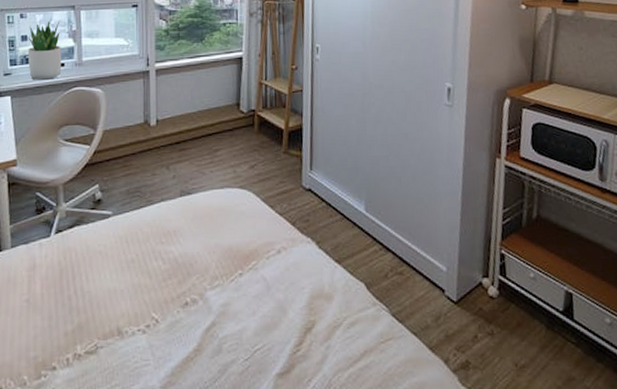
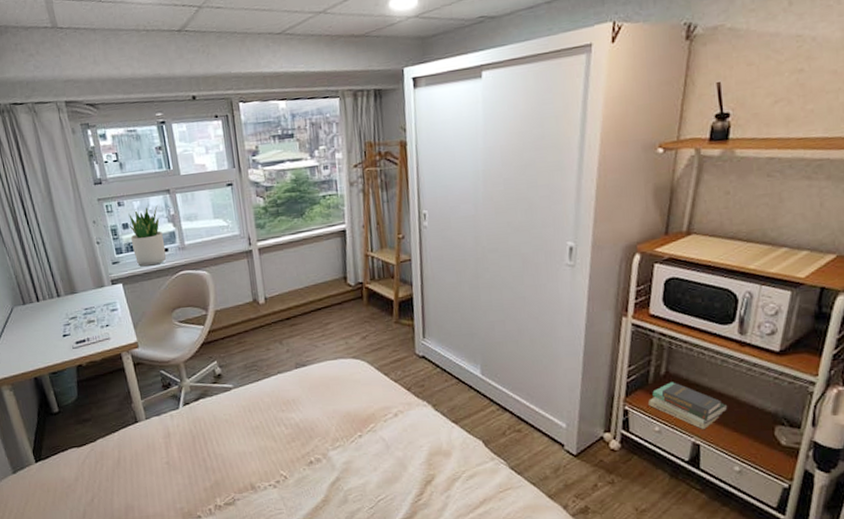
books: none [523,226,595,278] -> present [648,382,728,430]

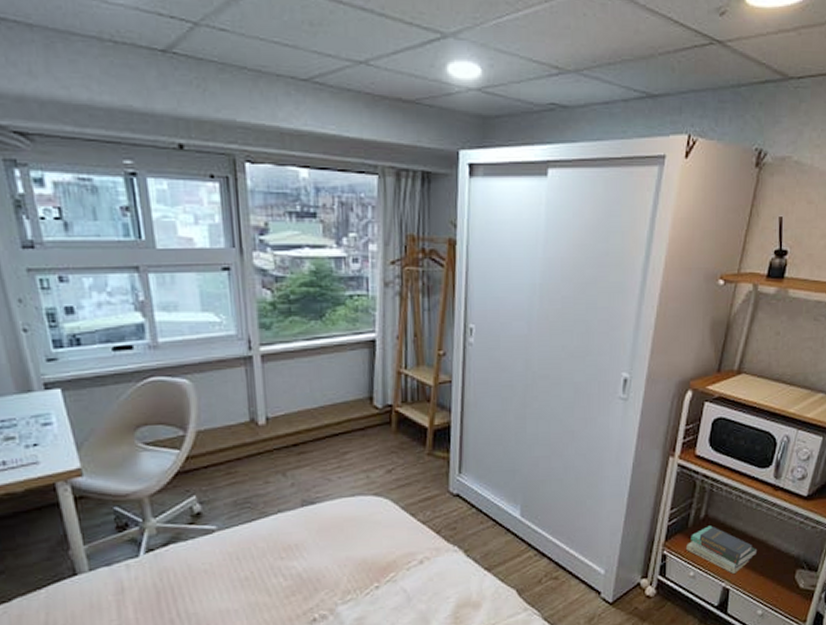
planter: present [127,205,166,267] -> none [72,284,130,368]

